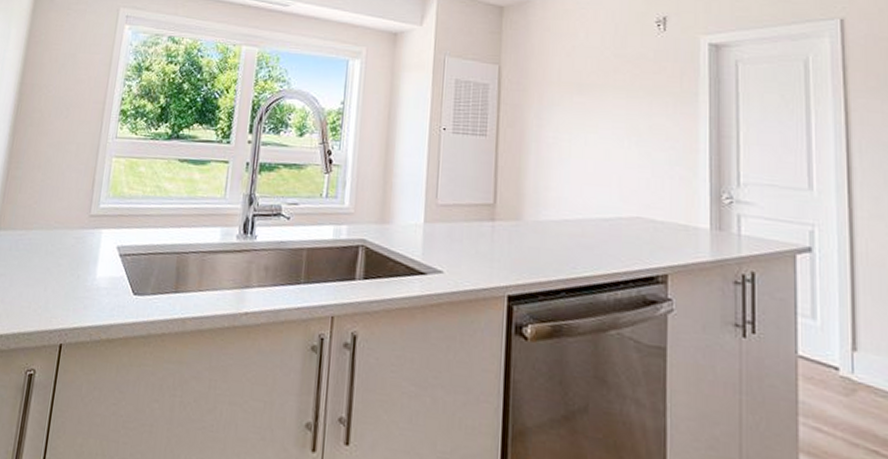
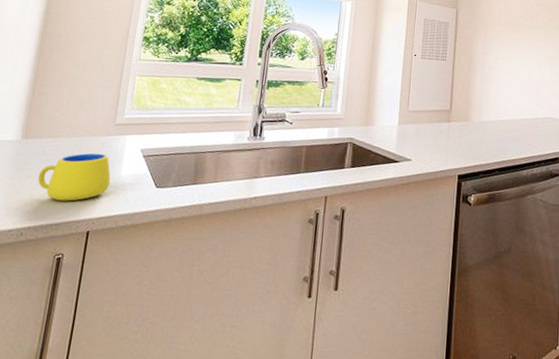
mug: none [10,249,85,307] -> present [38,153,111,201]

